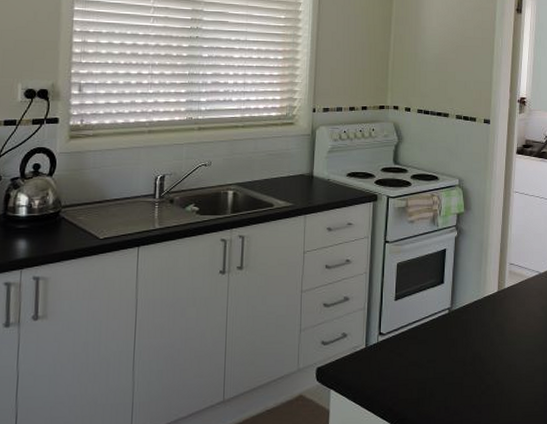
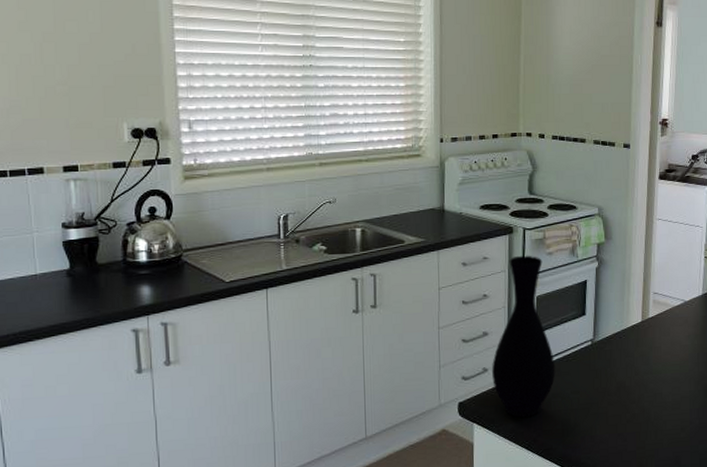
vase: none [351,222,413,385] -> present [492,255,556,418]

